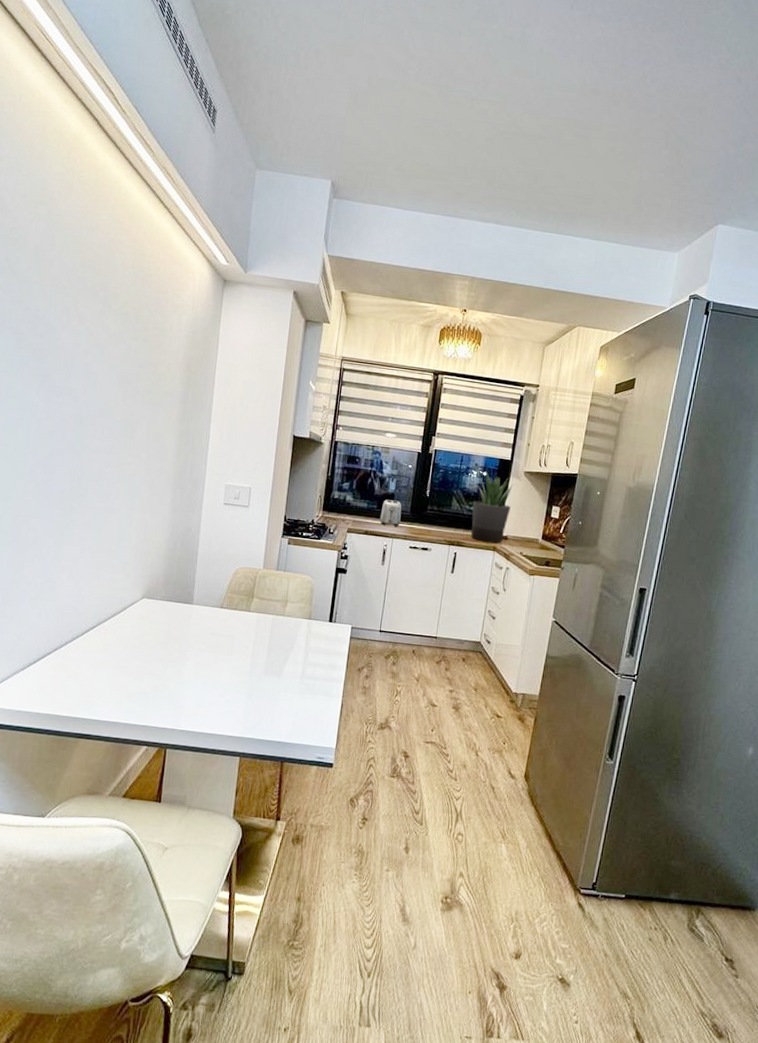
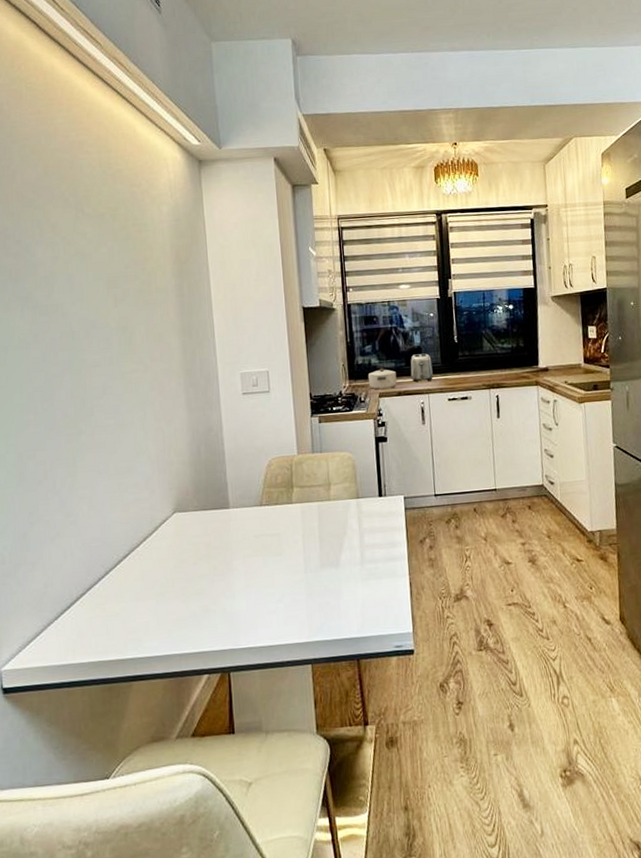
cooking pot: none [339,506,367,527] -> present [368,368,397,390]
planter: present [471,469,513,544] -> none [504,302,545,378]

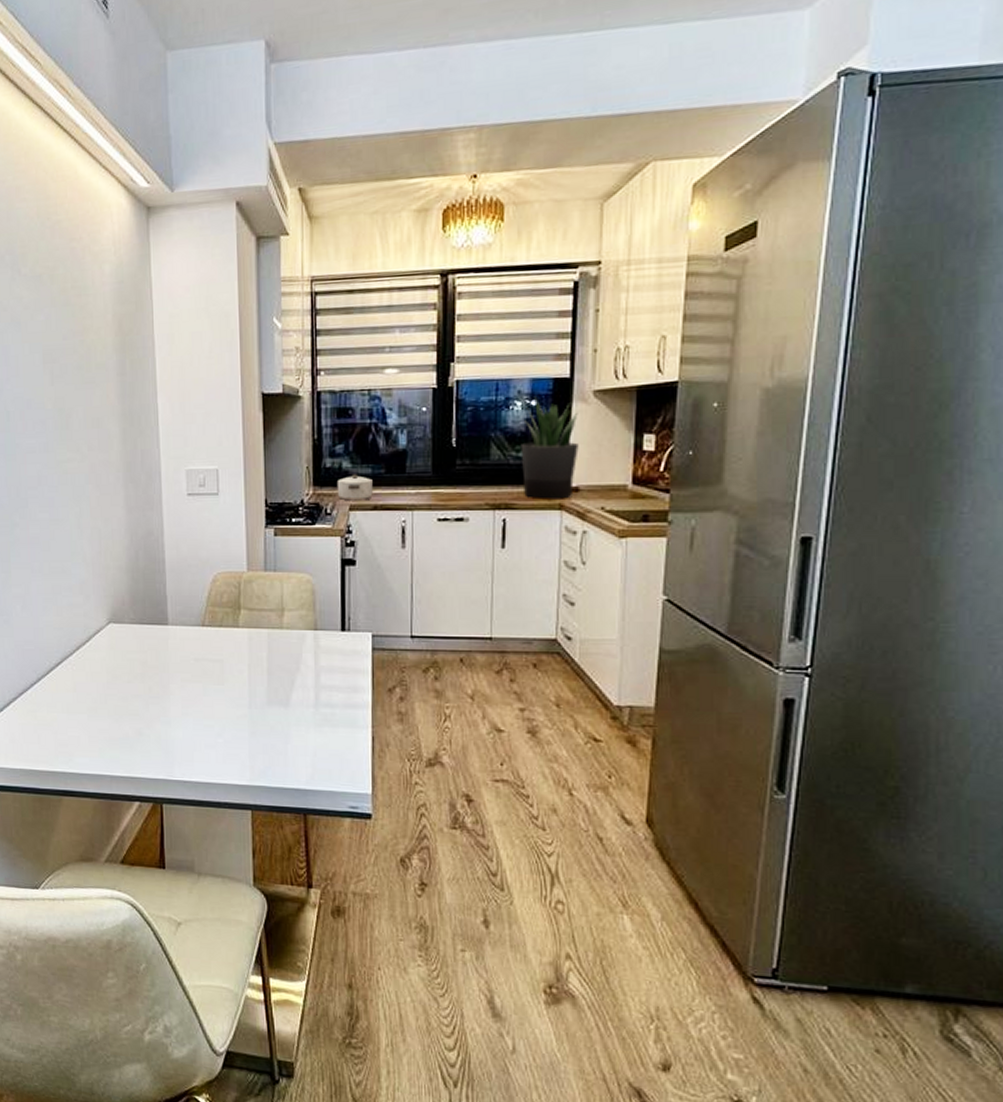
toaster: present [410,353,433,382] -> none [391,459,420,495]
planter: none [504,302,545,378] -> present [520,396,579,500]

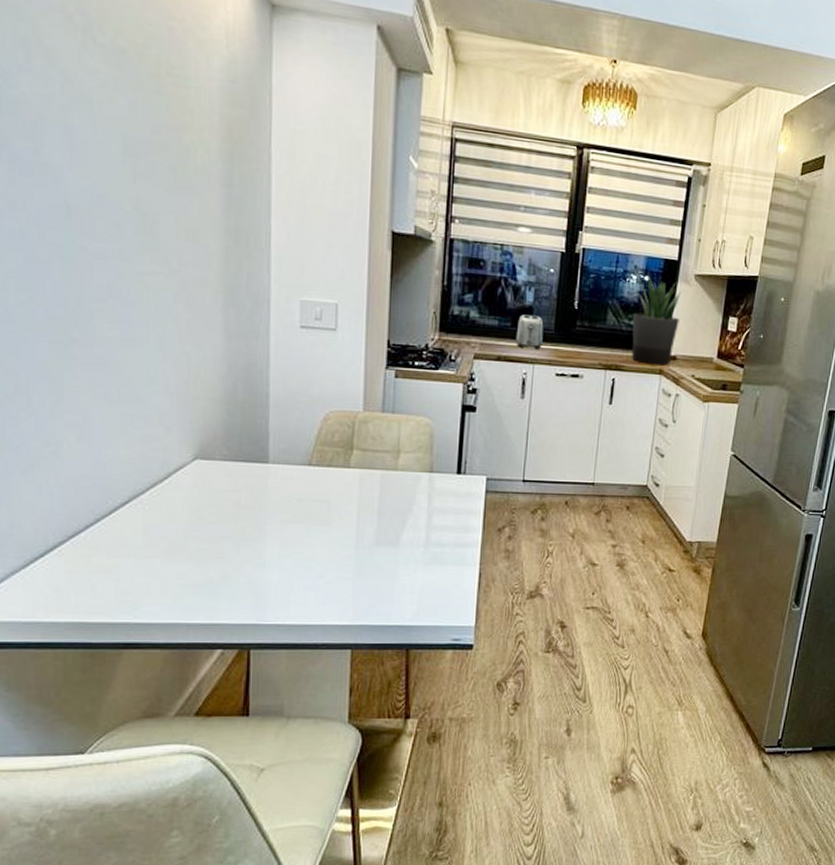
cooking pot: present [336,474,373,501] -> none [462,324,498,351]
toaster: none [391,459,420,495] -> present [515,314,544,350]

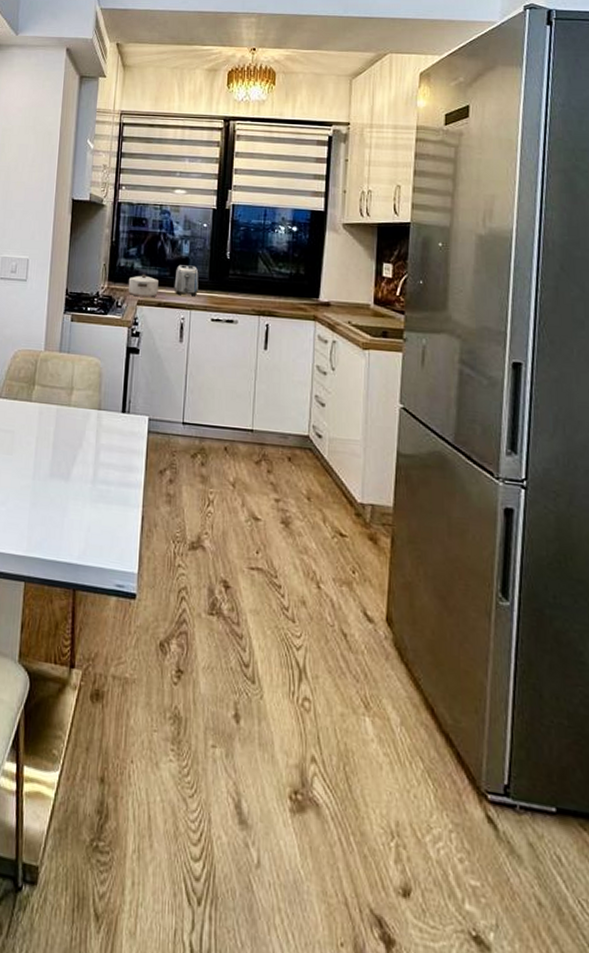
cooking pot: none [462,324,498,351] -> present [127,274,159,298]
planter: present [632,272,682,365] -> none [283,223,330,312]

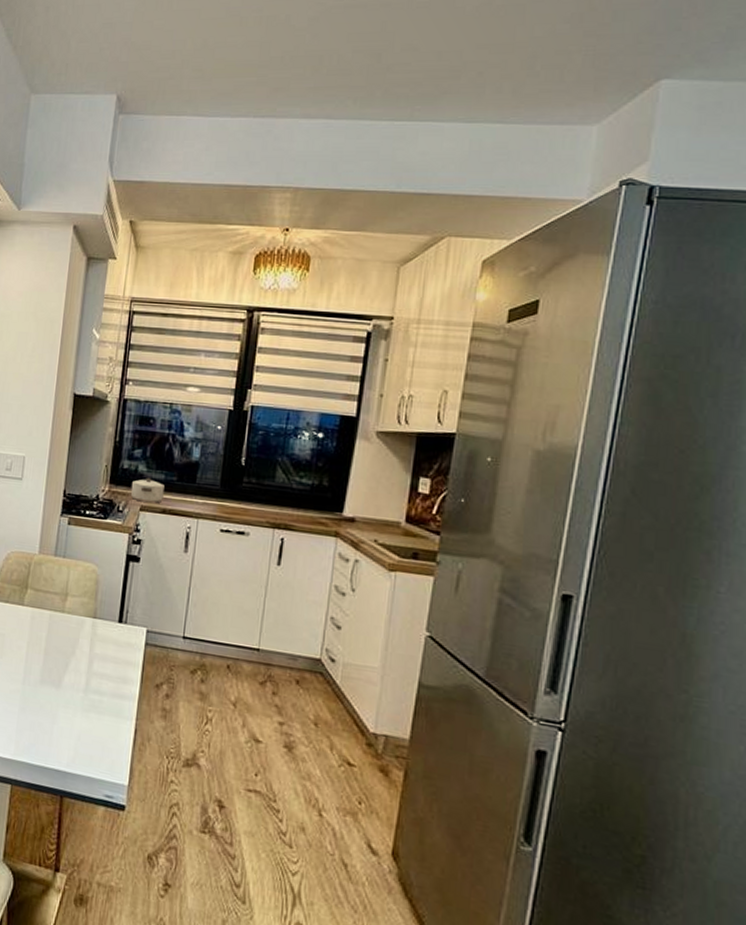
toaster: present [174,265,199,297] -> none [180,469,210,505]

